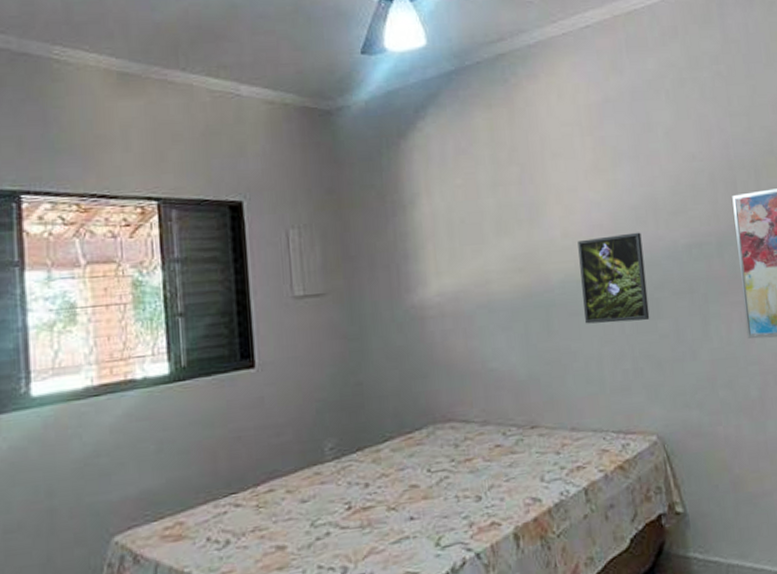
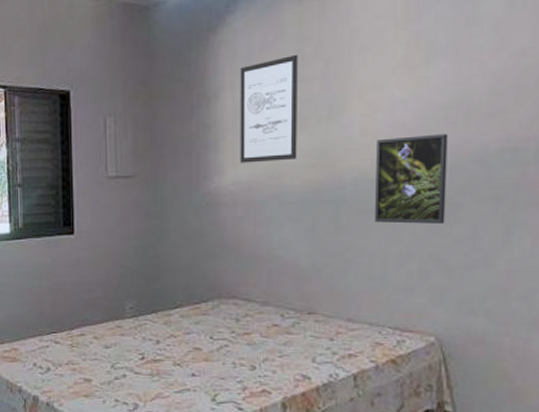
wall art: none [435,159,502,272] -> present [240,54,298,163]

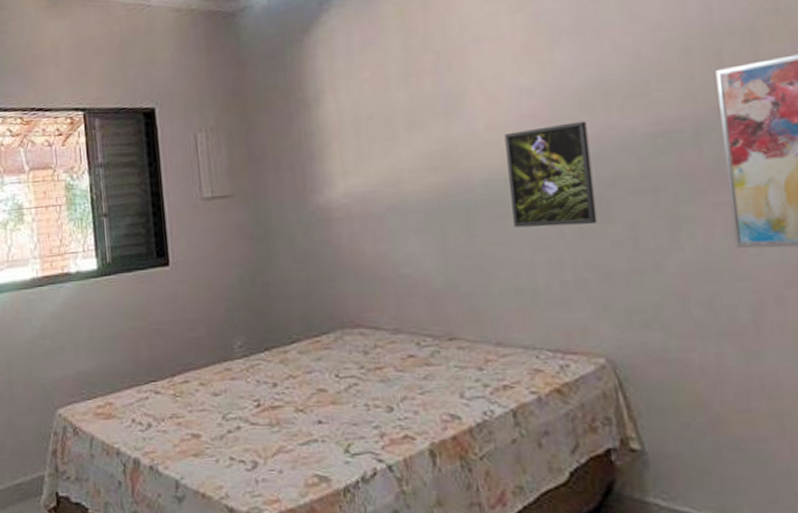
wall art: present [240,54,298,163] -> none [340,48,415,172]

